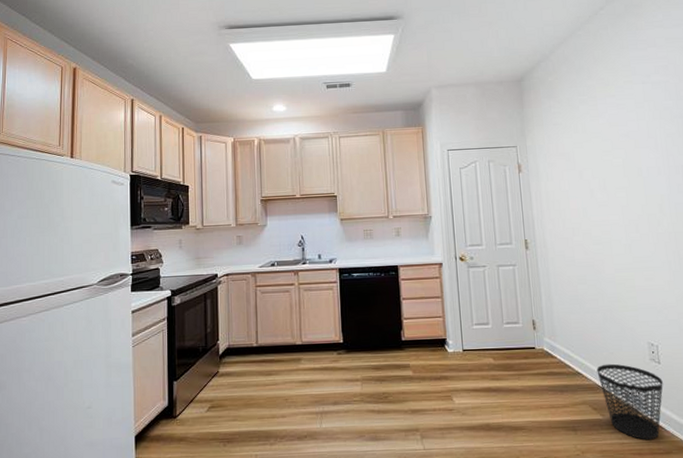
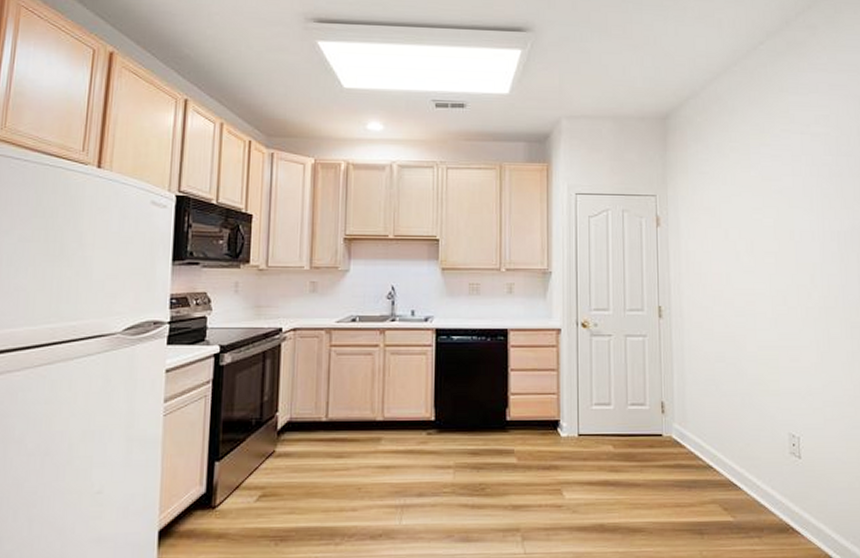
wastebasket: present [596,363,663,440] -> none [730,456,803,547]

